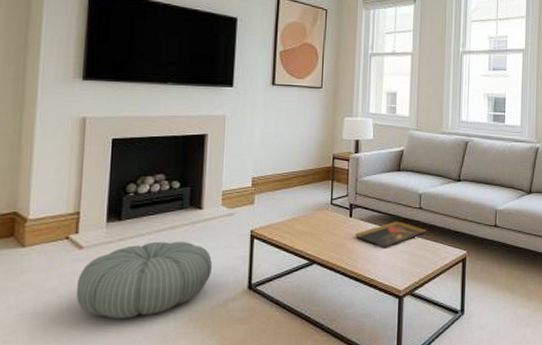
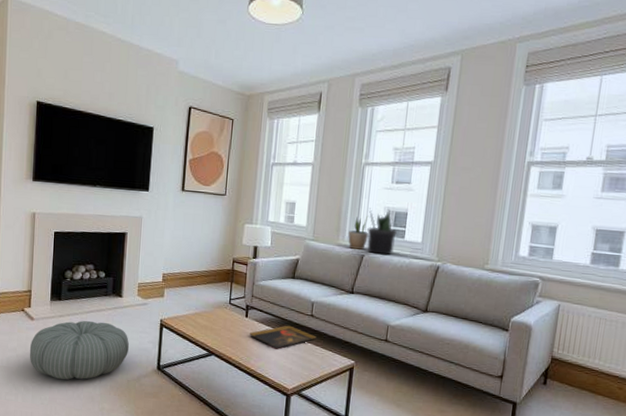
potted plant: none [451,102,471,136] -> present [348,215,369,250]
planter: none [469,95,498,140] -> present [366,208,398,255]

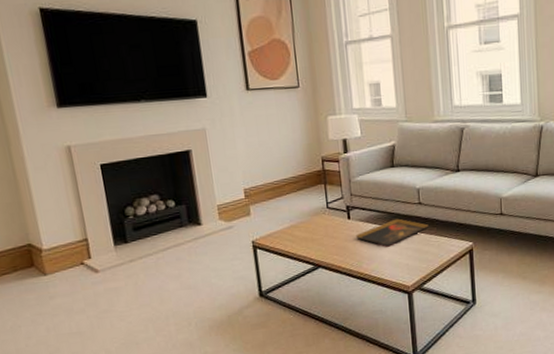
pouf: present [29,320,130,380] -> none [101,257,223,333]
potted plant: present [348,215,369,250] -> none [443,83,465,123]
planter: present [366,208,398,255] -> none [461,74,495,125]

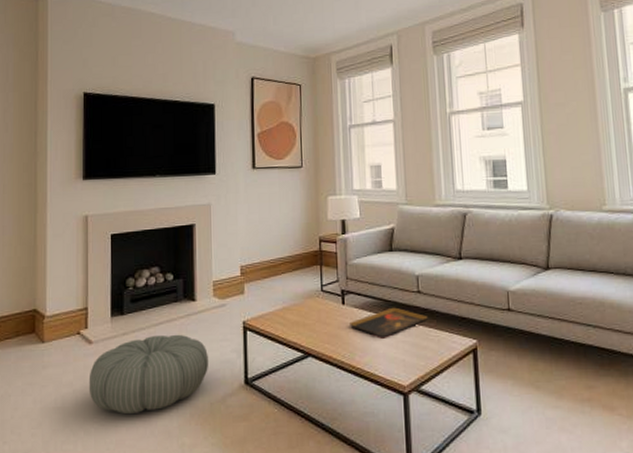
pouf: none [101,257,223,333] -> present [88,334,209,415]

